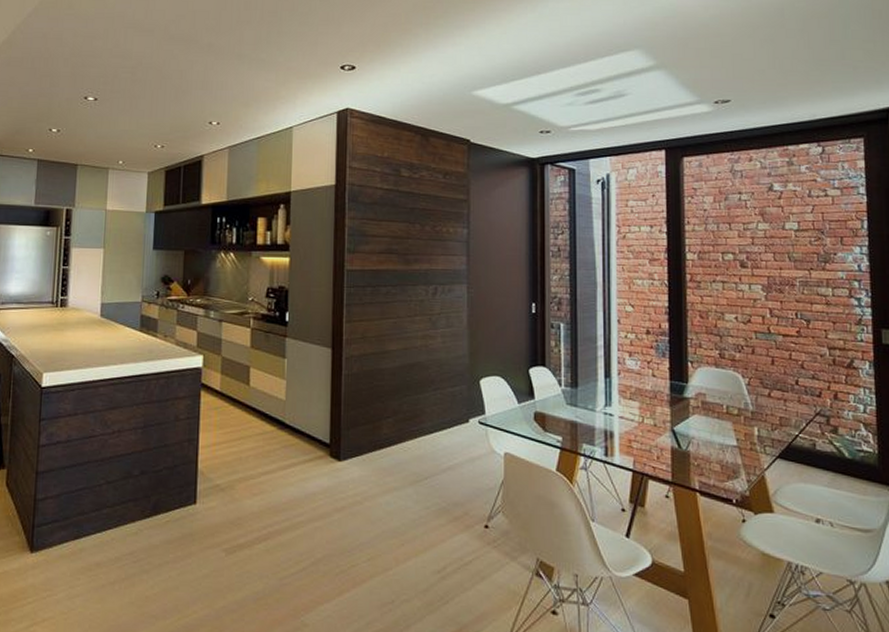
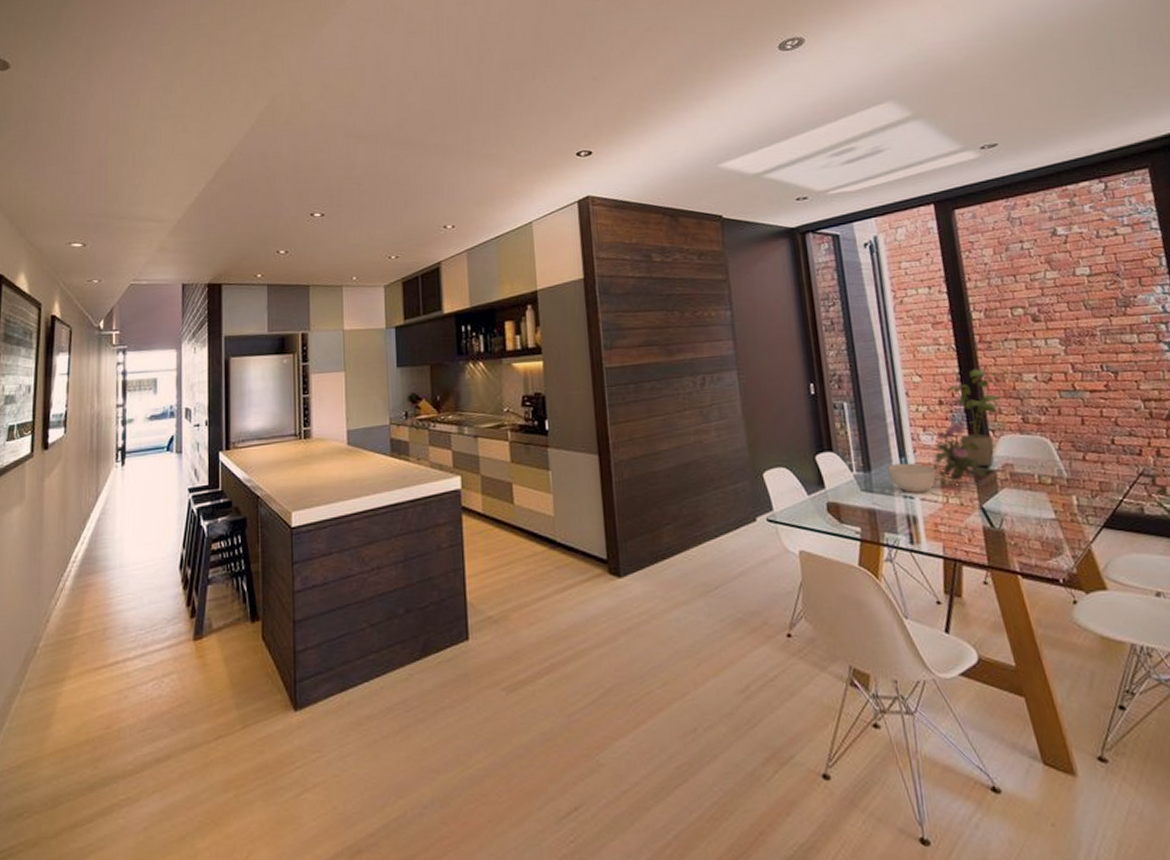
bowl: none [593,383,637,412] -> present [887,463,937,494]
flower bouquet: none [633,353,681,407] -> present [933,424,987,486]
house plant: none [654,305,710,393] -> present [945,369,1007,466]

